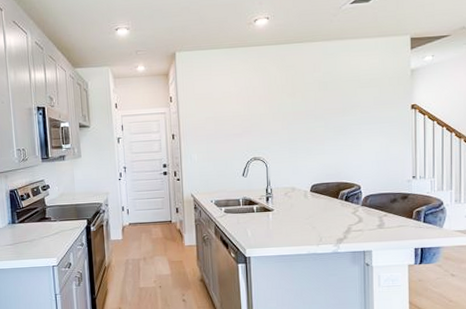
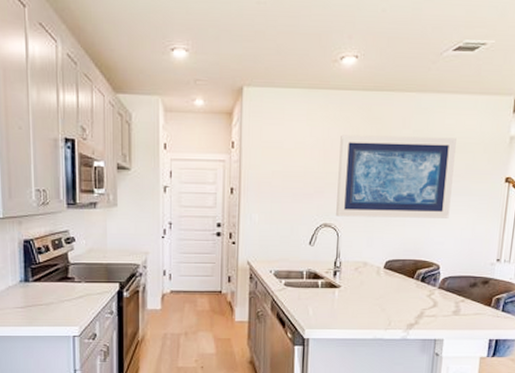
wall art: none [261,75,364,151] -> present [336,134,457,218]

